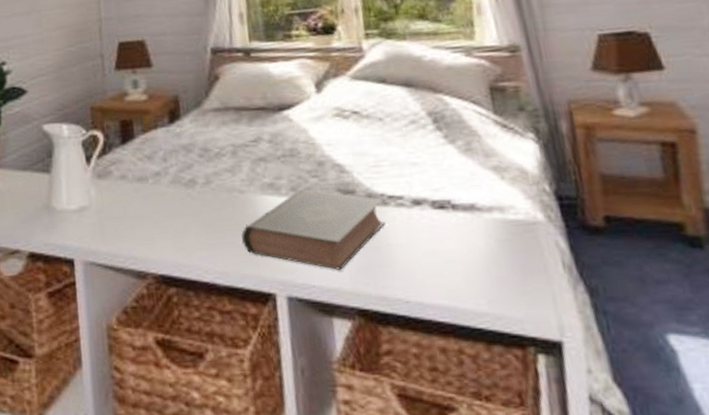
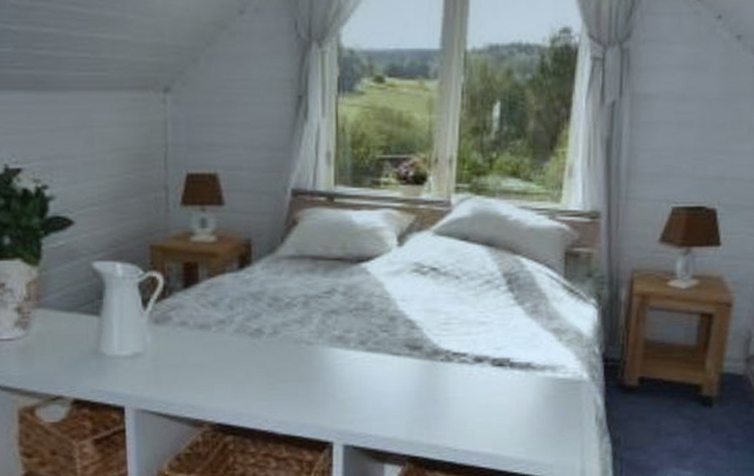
book: present [242,189,385,270] -> none [305,343,447,421]

